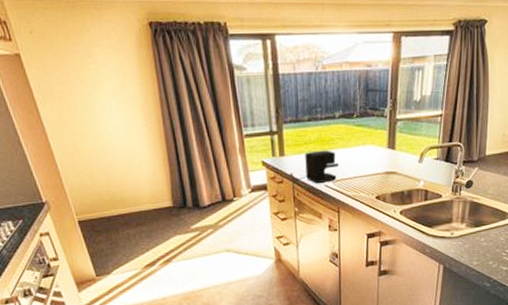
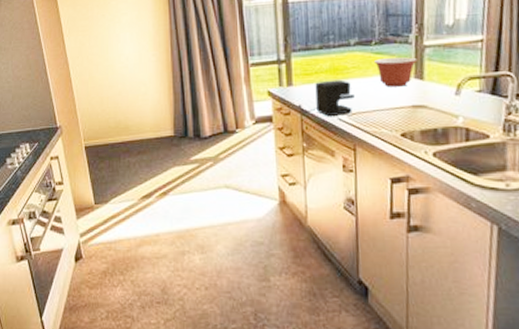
mixing bowl: none [356,129,391,156] -> present [374,57,418,87]

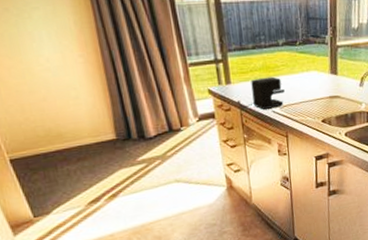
mixing bowl: present [374,57,418,87] -> none [299,56,332,82]

